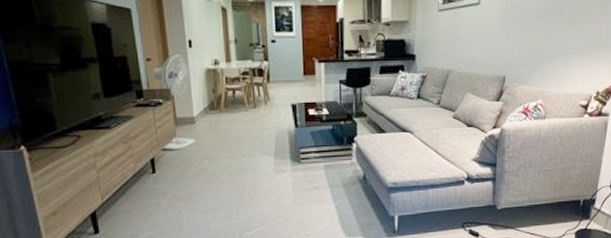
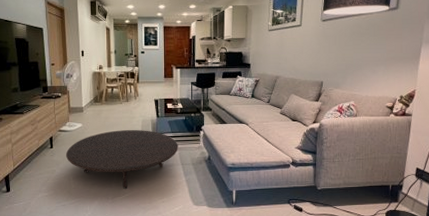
table: none [174,144,325,221] -> present [66,130,178,189]

